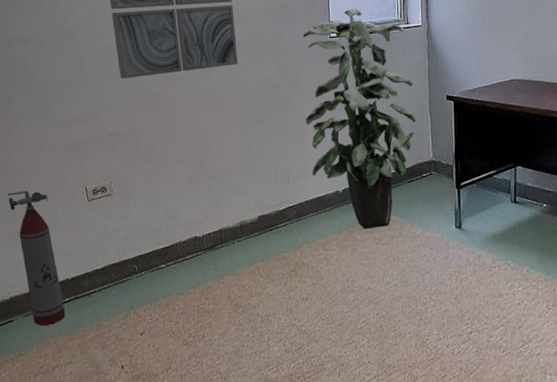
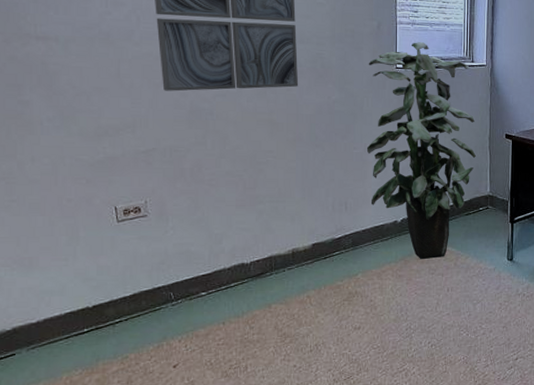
fire extinguisher: present [8,190,66,326] -> none [15,207,83,360]

